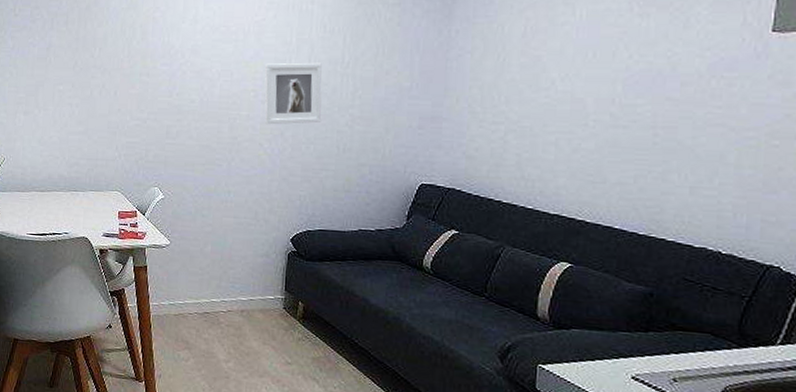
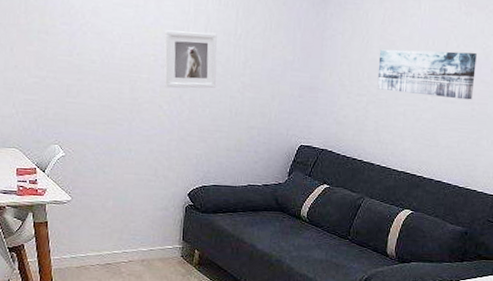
wall art: none [518,64,658,123] -> present [377,49,477,100]

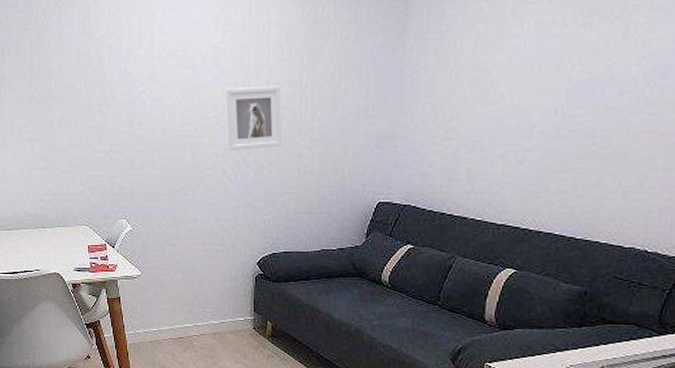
wall art: present [377,49,477,100] -> none [468,74,599,133]

